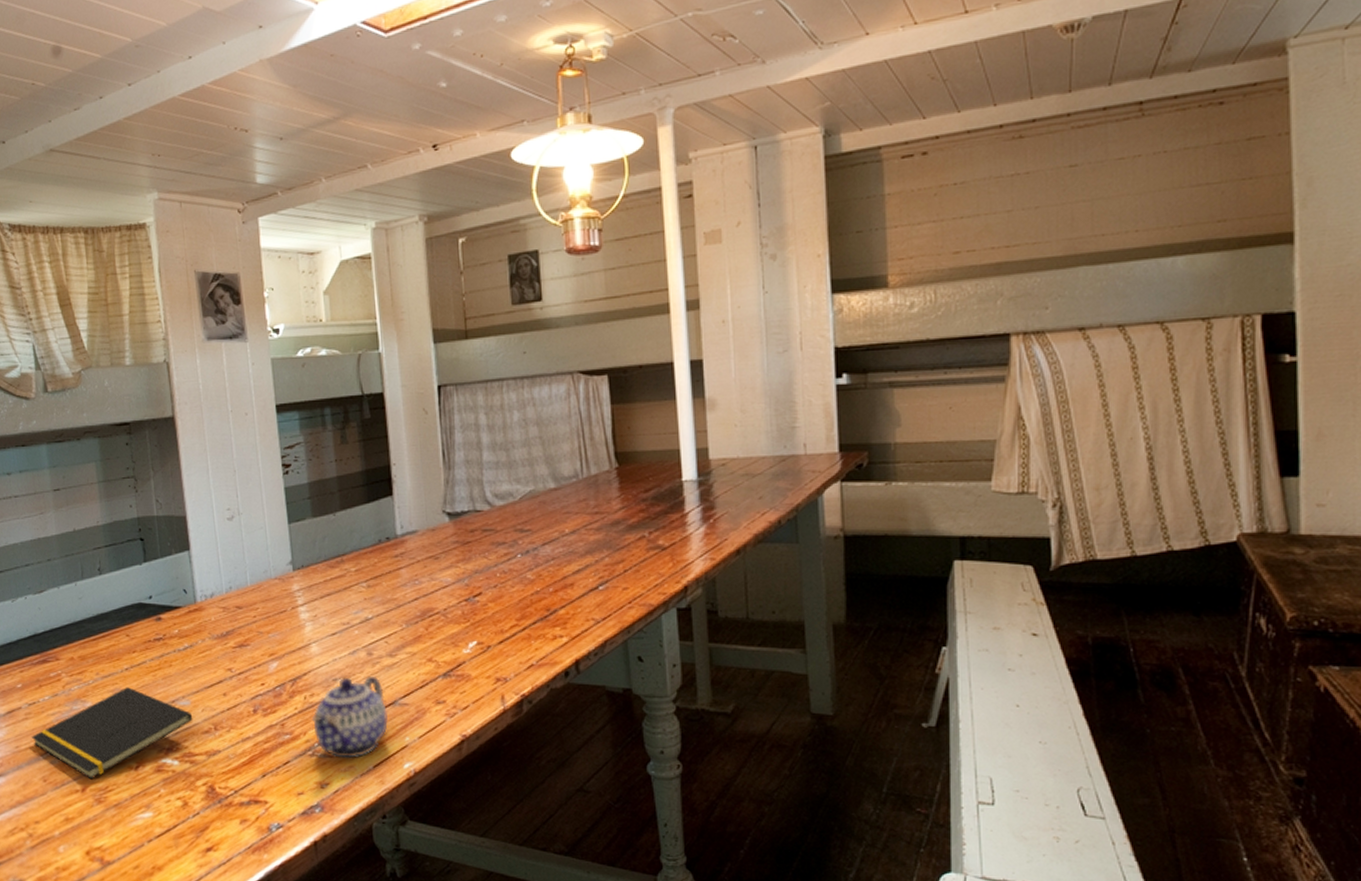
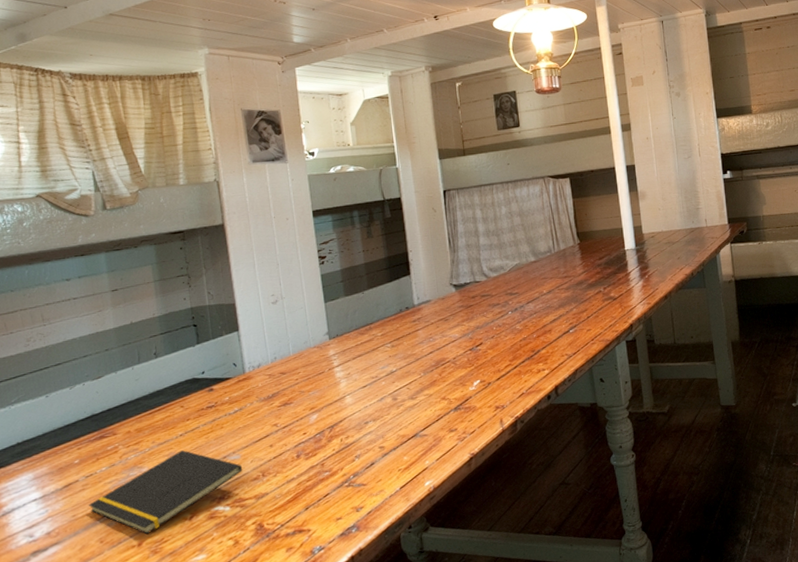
teapot: present [311,677,388,758] -> none [347,417,411,485]

